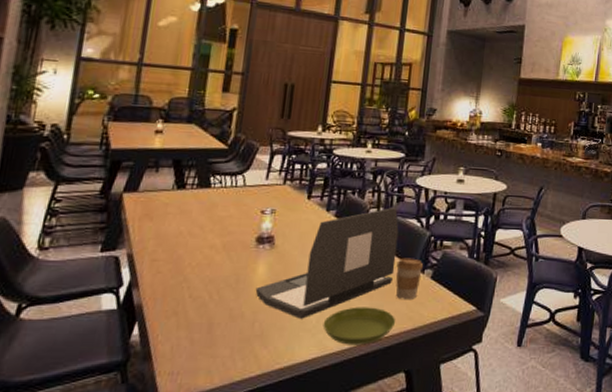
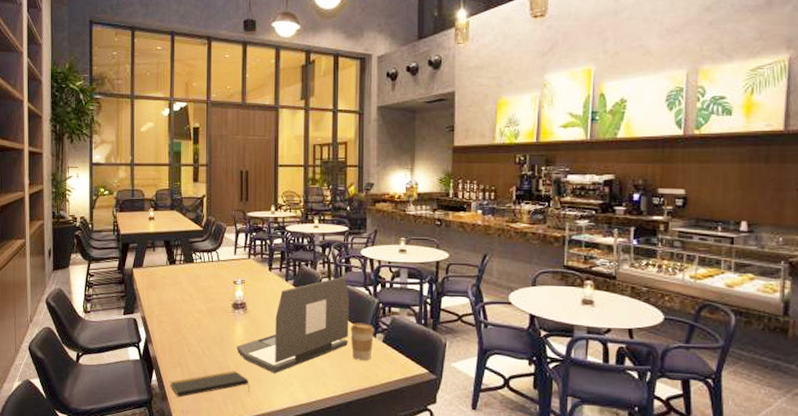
notepad: none [156,318,268,355] -> present [169,371,250,397]
saucer: present [323,307,395,345] -> none [293,365,354,399]

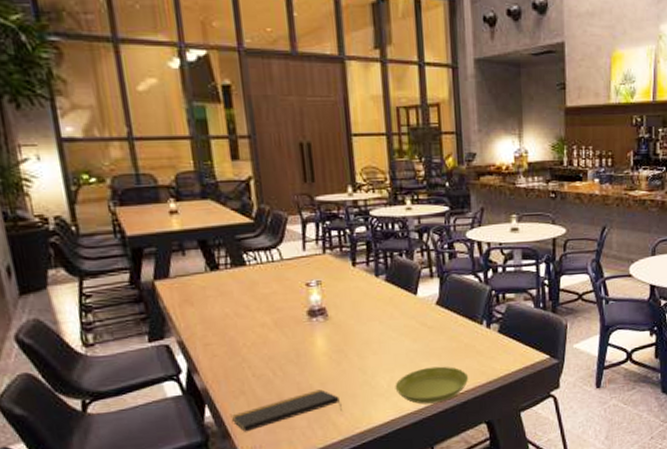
laptop: present [236,276,349,374] -> none [318,264,460,385]
saucer: none [293,365,354,399] -> present [395,366,468,404]
coffee cup: present [350,322,375,361] -> none [460,314,489,357]

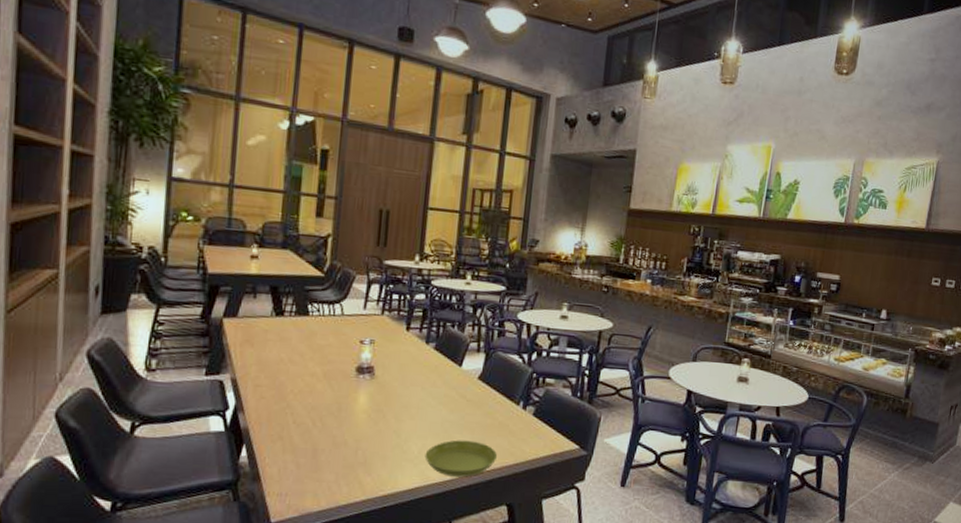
notepad: present [230,389,342,432] -> none [264,446,371,478]

